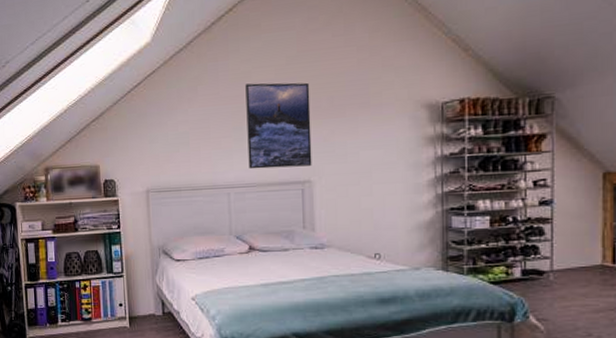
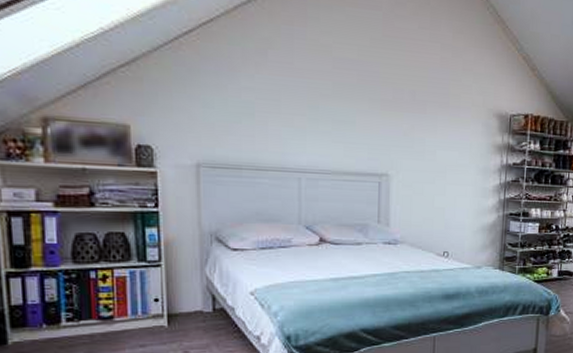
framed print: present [245,82,312,169] -> none [324,59,393,159]

